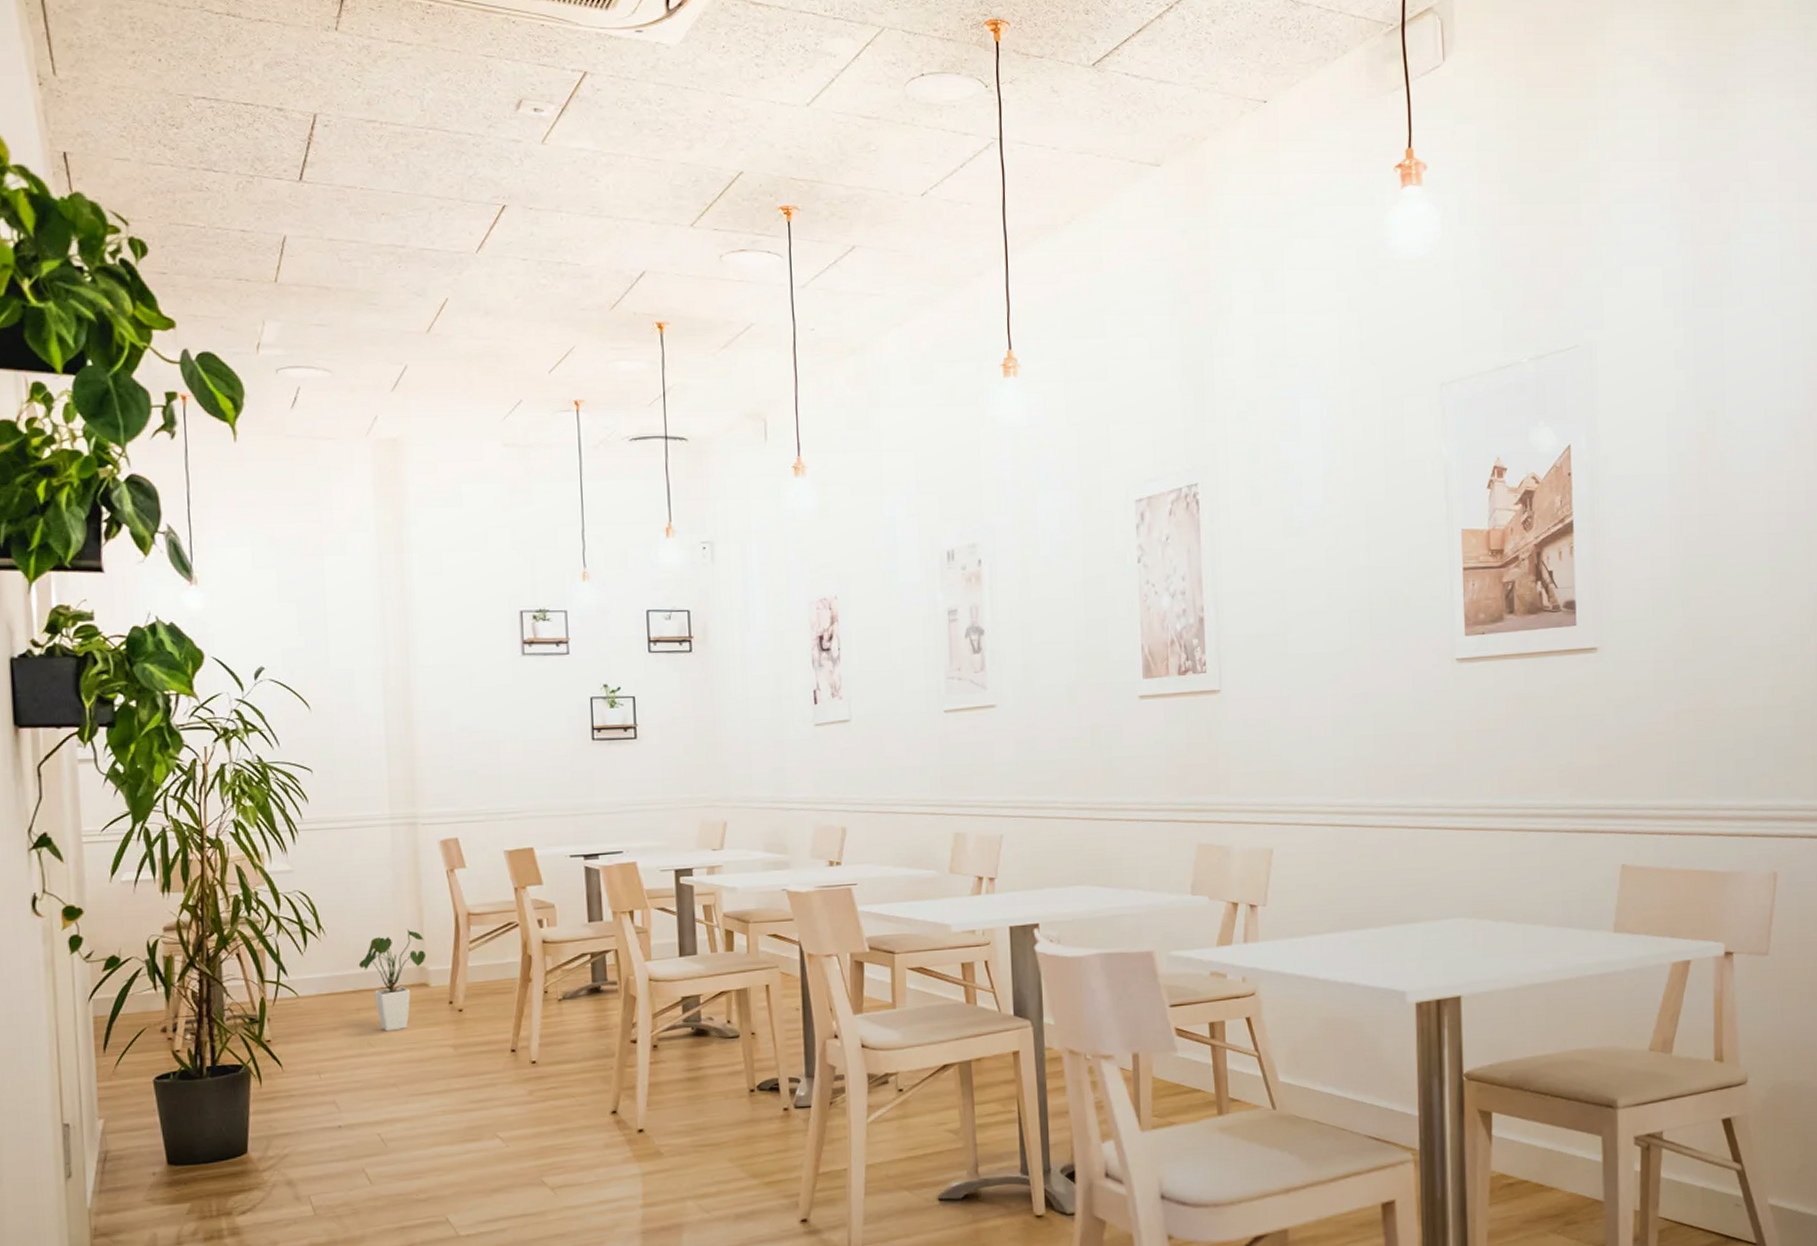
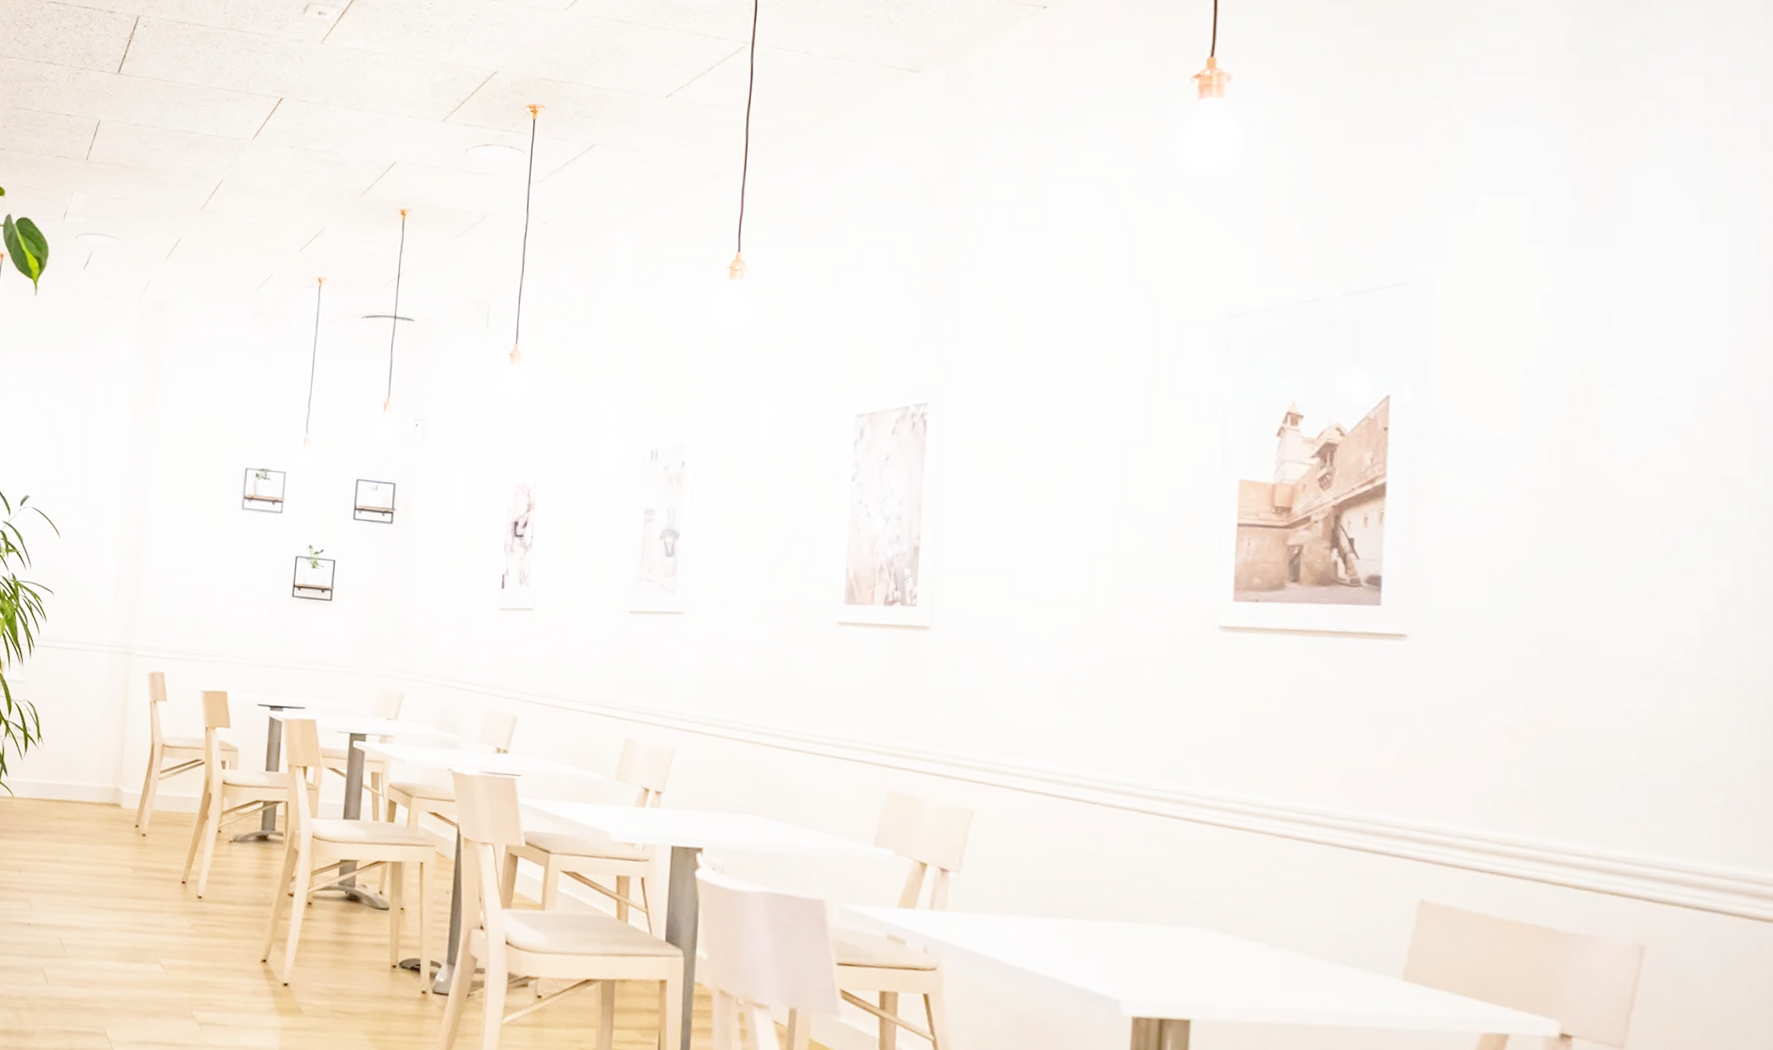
house plant: present [358,929,425,1032] -> none [65,750,123,844]

